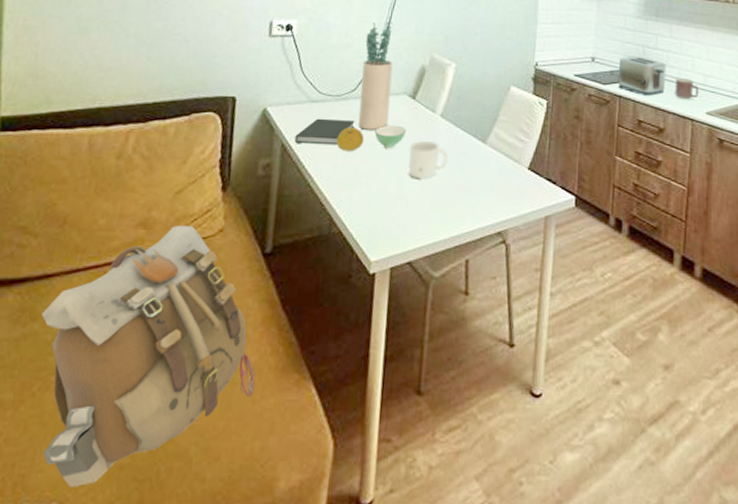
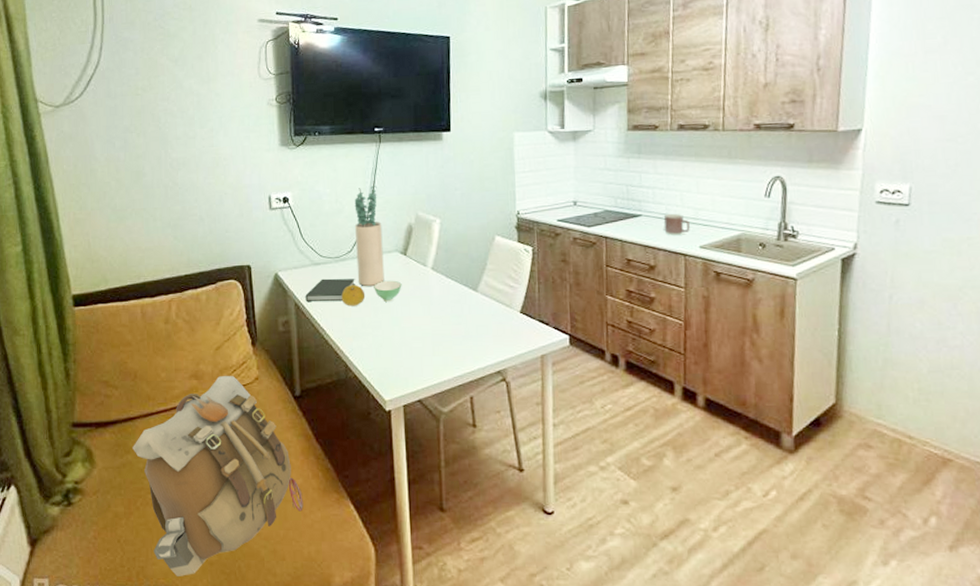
mug: present [408,141,448,180] -> none [406,293,443,327]
toaster: present [618,56,666,96] -> none [602,195,654,234]

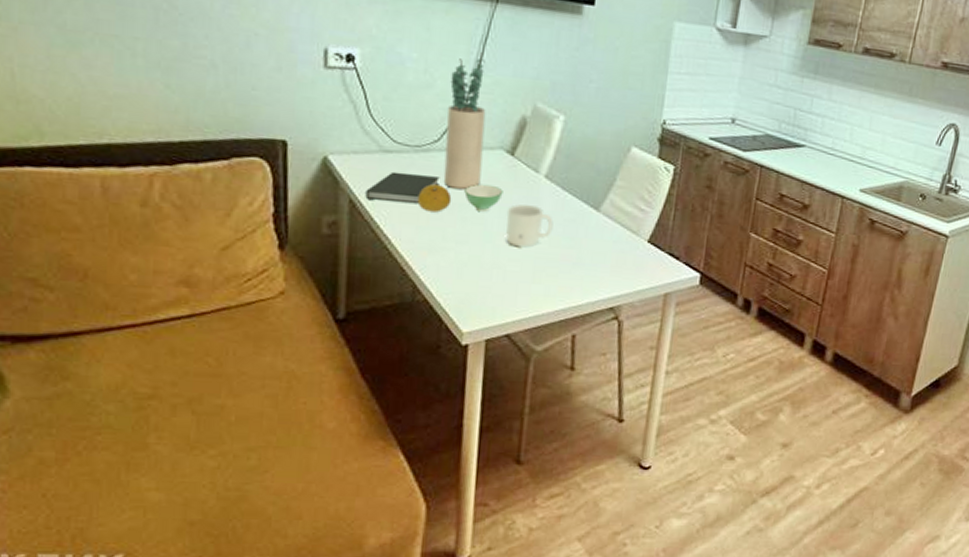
backpack: present [133,375,303,576] -> none [75,284,335,540]
mug: none [406,293,443,327] -> present [506,204,553,248]
mug: present [663,213,690,236] -> none [826,148,855,174]

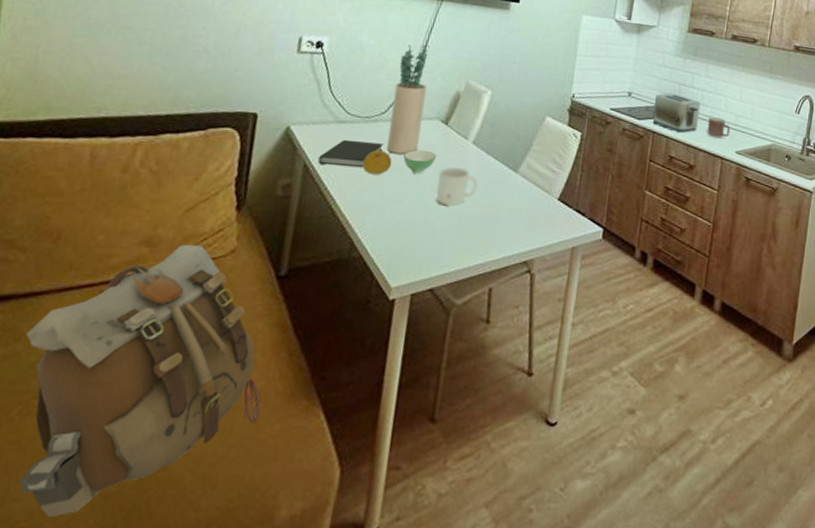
backpack: none [75,284,335,540] -> present [19,244,261,517]
toaster: none [760,119,820,167] -> present [652,93,701,133]
mug: none [826,148,855,174] -> present [707,116,730,139]

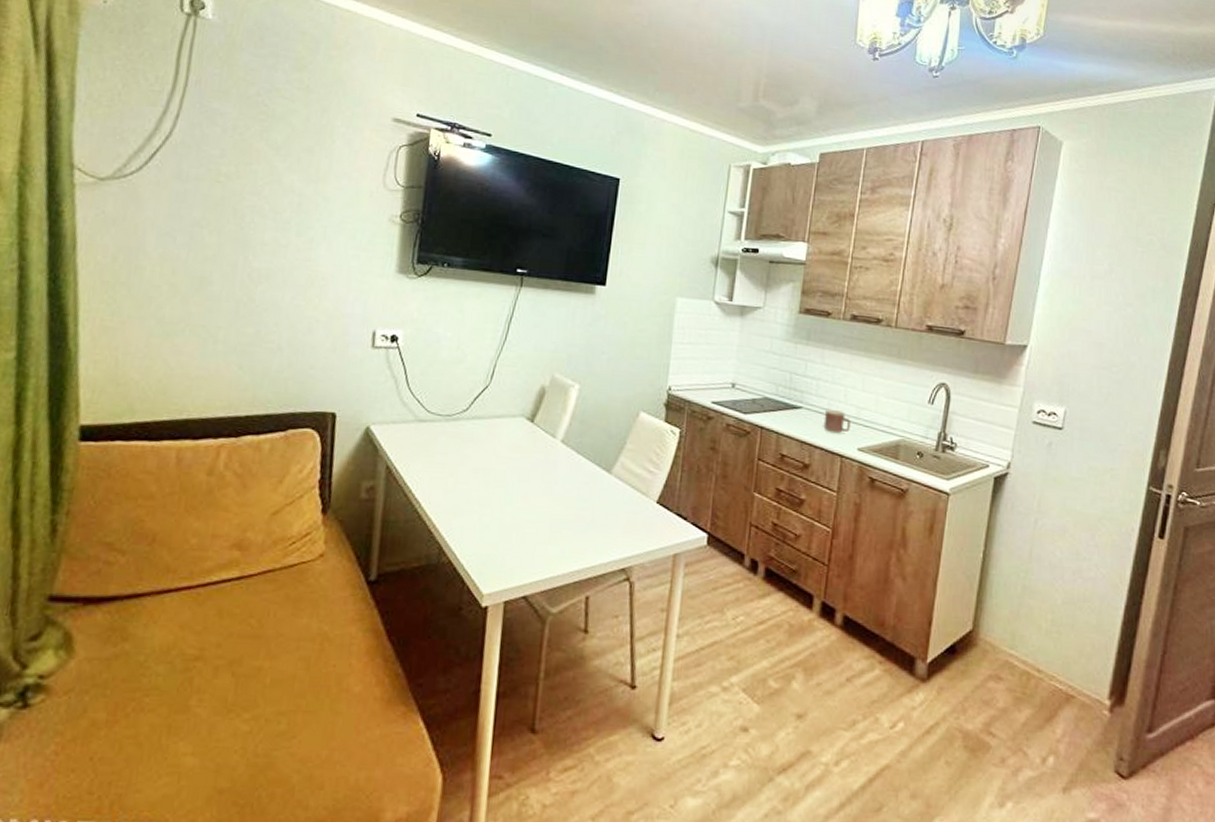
backpack: present [19,244,261,517] -> none [133,547,360,808]
book: present [318,139,384,168] -> none [400,439,467,470]
fruit: present [362,150,392,175] -> none [446,450,477,477]
vase: present [386,40,429,155] -> none [470,330,510,456]
bowl: present [403,149,437,175] -> none [488,449,523,477]
mug: present [436,167,478,206] -> none [525,468,569,510]
toaster: present [652,93,701,133] -> none [760,383,815,428]

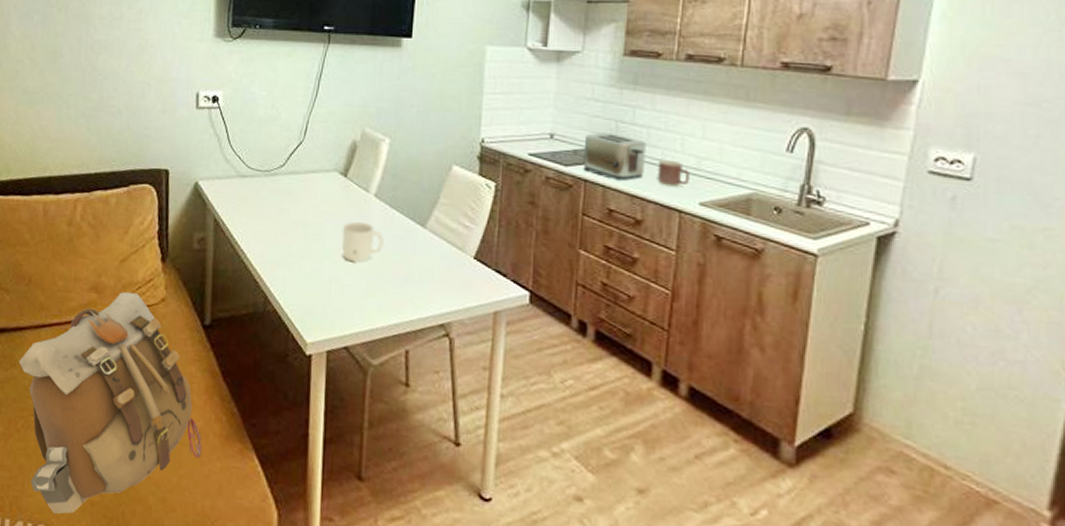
backpack: none [133,547,360,808] -> present [19,291,202,514]
mug: none [525,468,569,510] -> present [341,222,384,263]
toaster: none [760,383,815,428] -> present [583,132,646,181]

